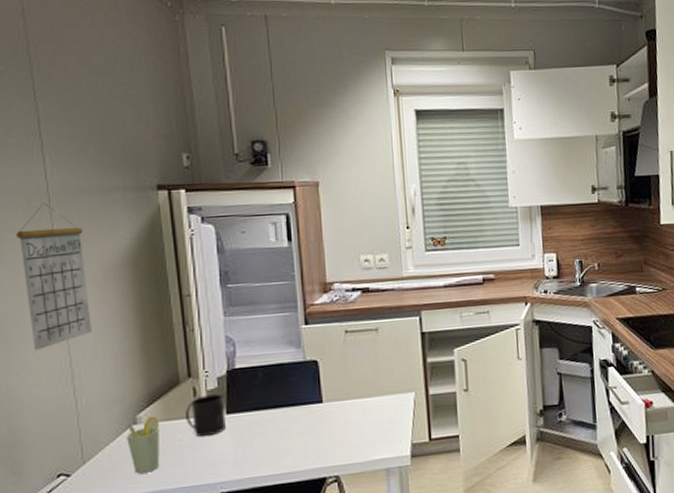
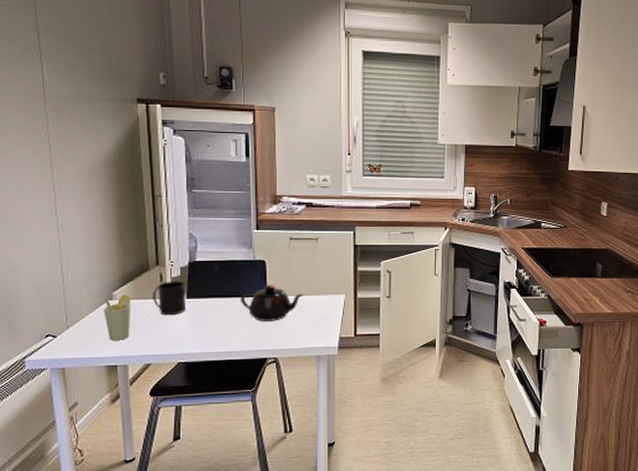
calendar: present [16,203,92,350] -> none [17,106,78,231]
teapot: none [291,388,366,434] -> present [241,285,303,321]

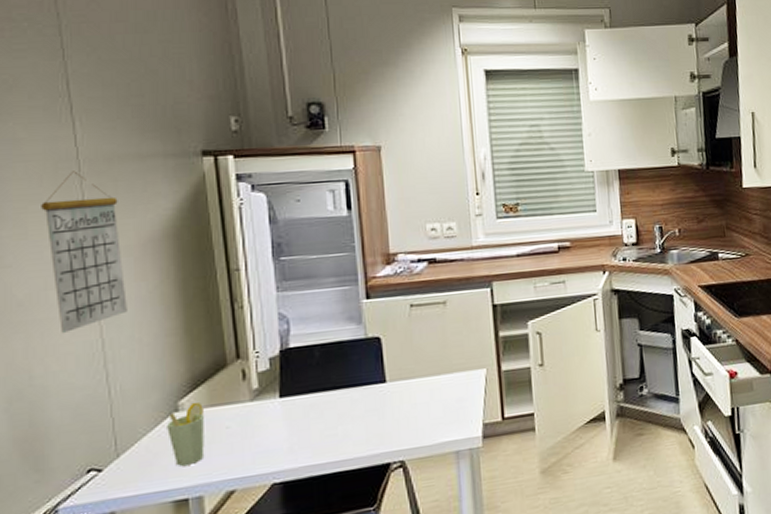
calendar: none [17,106,78,231] -> present [41,171,127,333]
mug: present [153,281,186,316] -> none [234,375,279,424]
teapot: present [241,285,303,321] -> none [351,366,433,416]

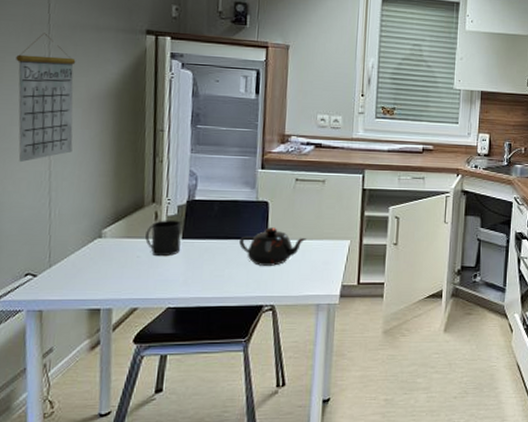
cup: present [167,402,205,466] -> none [90,232,121,282]
mug: none [234,375,279,424] -> present [145,220,182,257]
teapot: none [351,366,433,416] -> present [239,227,306,266]

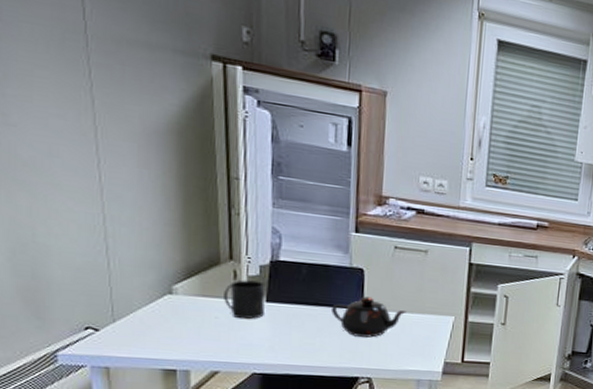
calendar: present [16,33,76,162] -> none [47,44,129,201]

